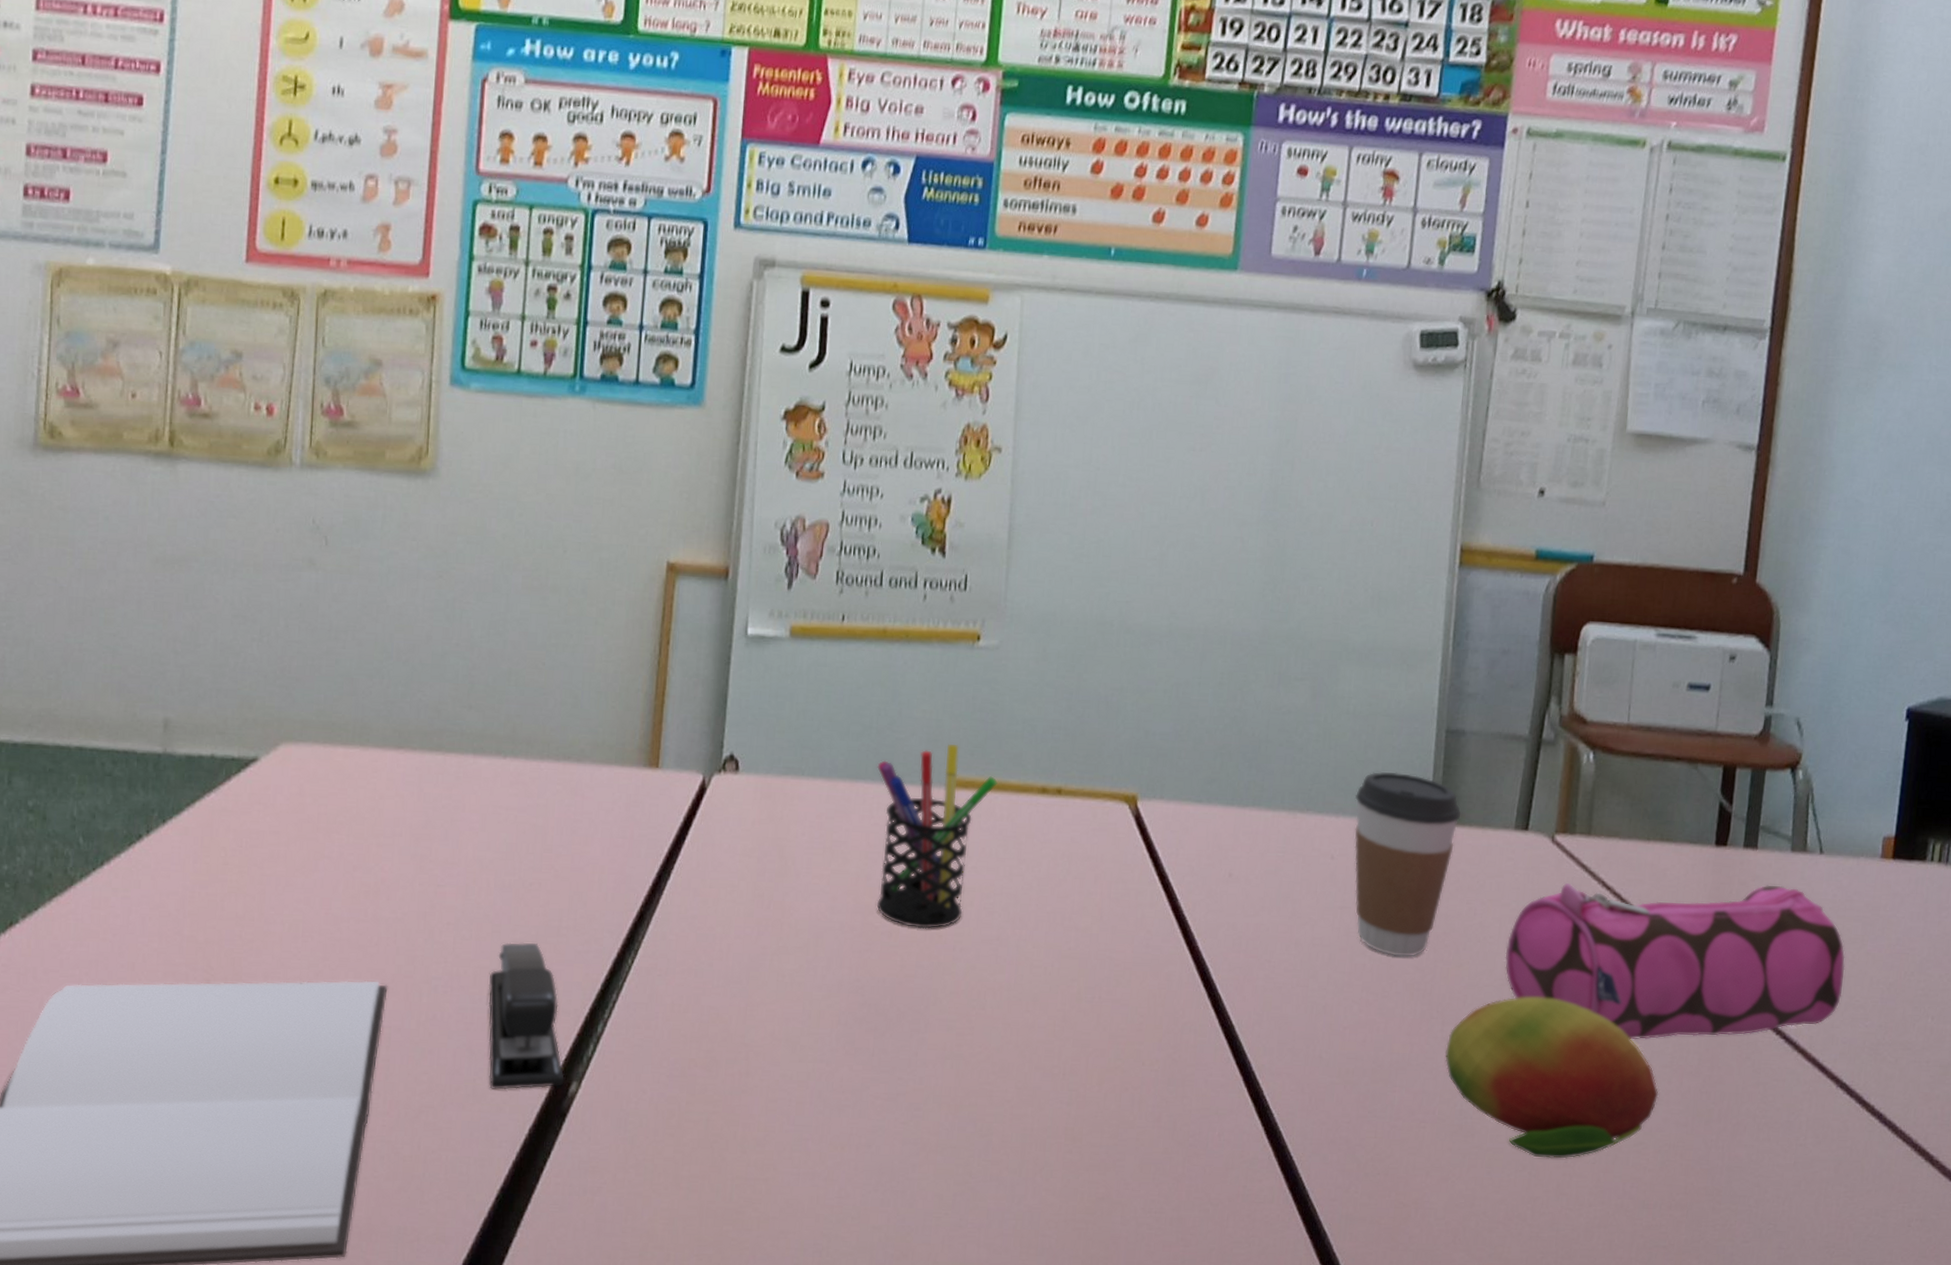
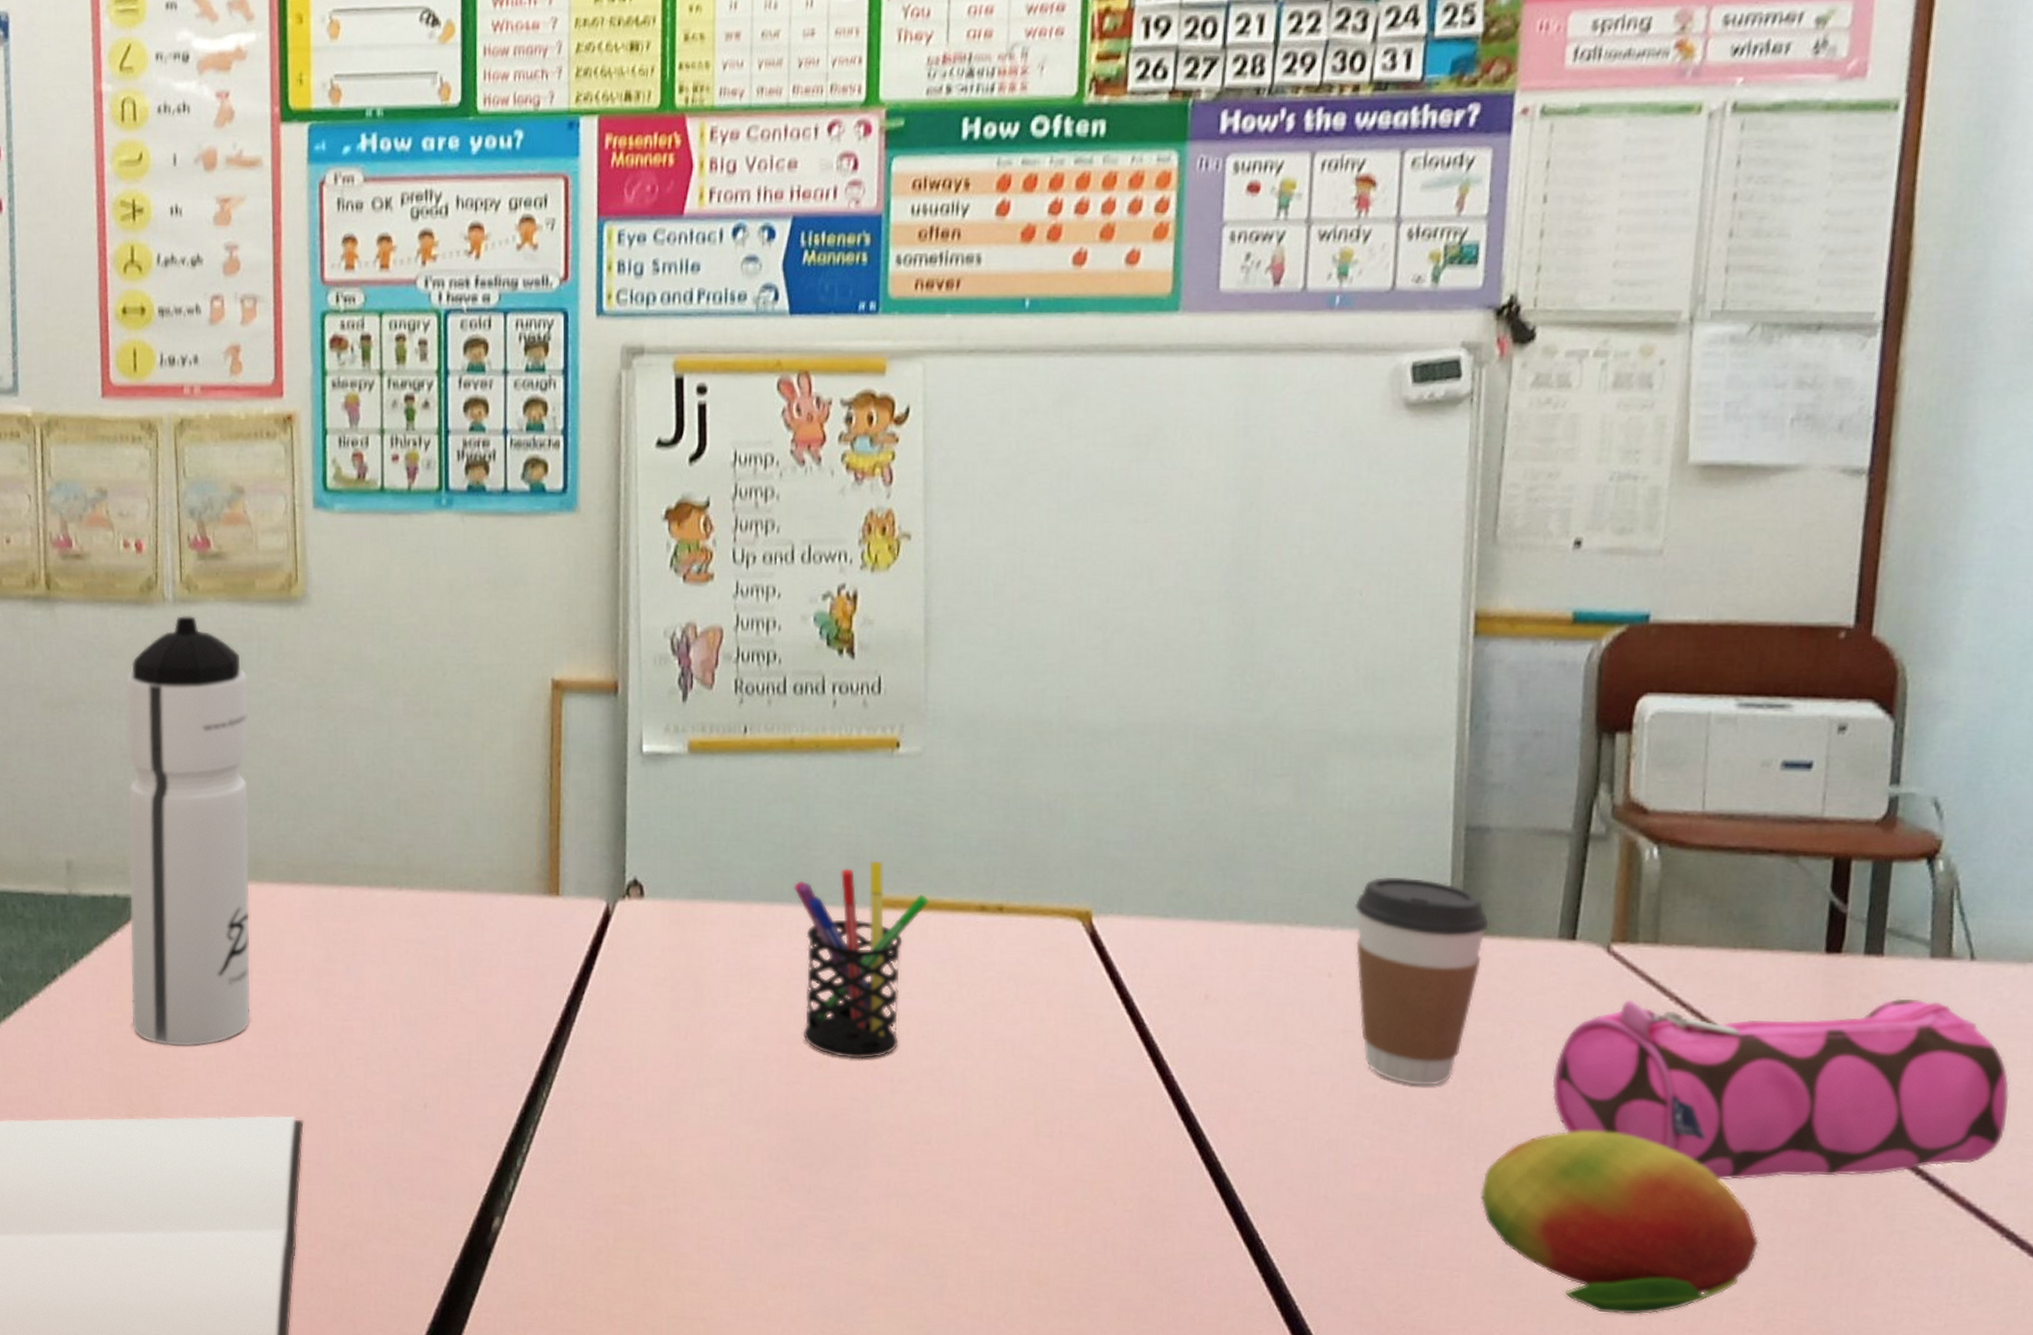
water bottle: none [218,480,369,910] -> present [125,616,251,1047]
stapler: present [488,942,565,1090] -> none [402,1076,487,1224]

